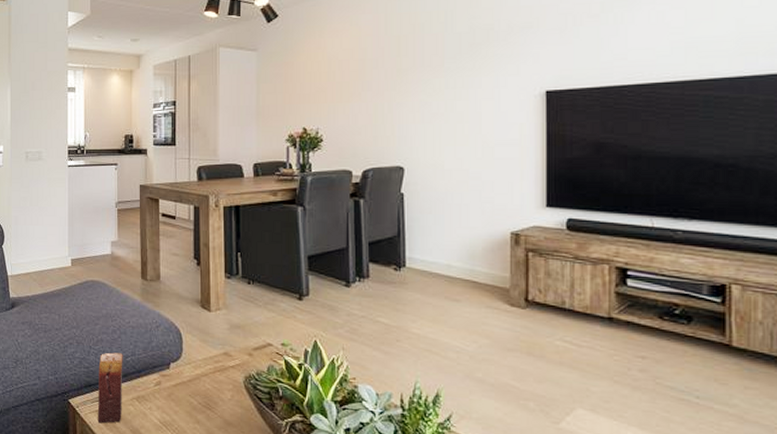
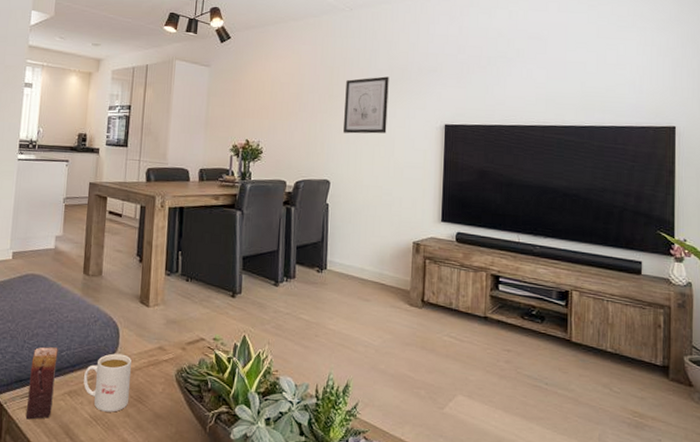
mug: none [151,359,197,419] -> present [84,353,131,412]
wall art: none [417,40,471,111] -> present [343,76,389,134]

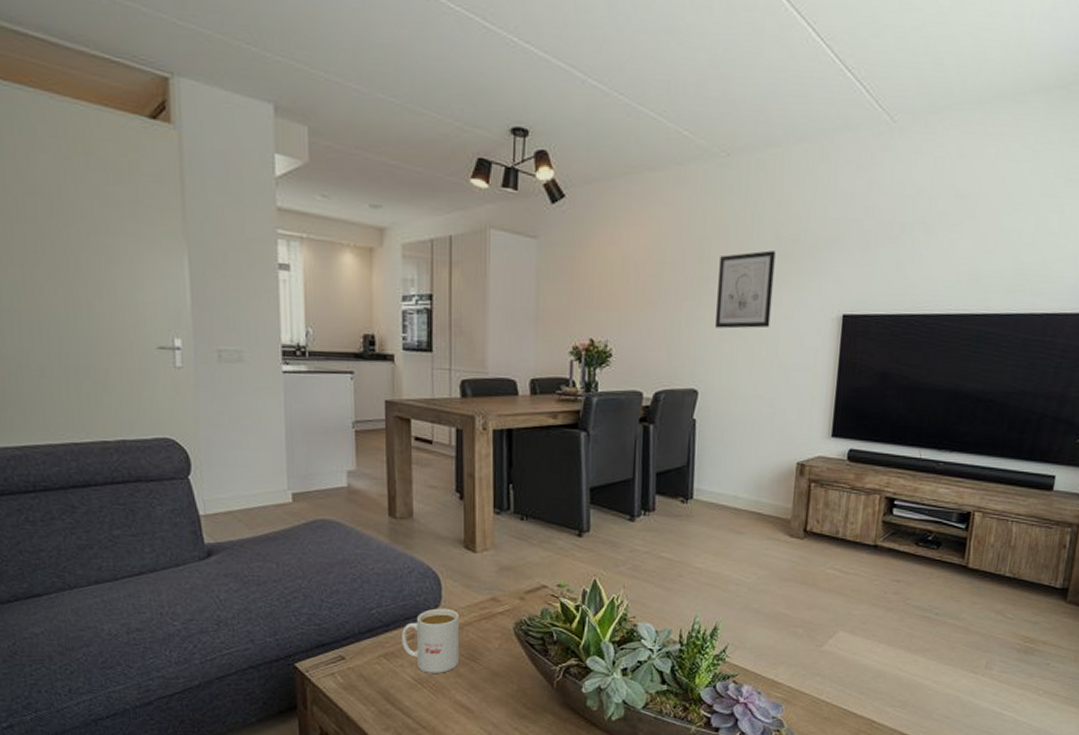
candle: present [25,347,58,420] -> none [334,605,367,688]

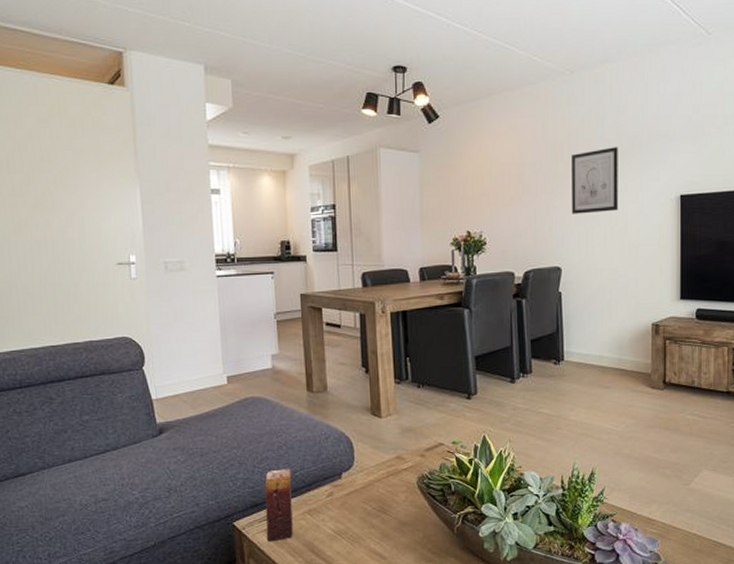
candle: none [334,605,367,688] -> present [264,469,293,542]
mug: present [402,608,459,673] -> none [322,468,371,526]

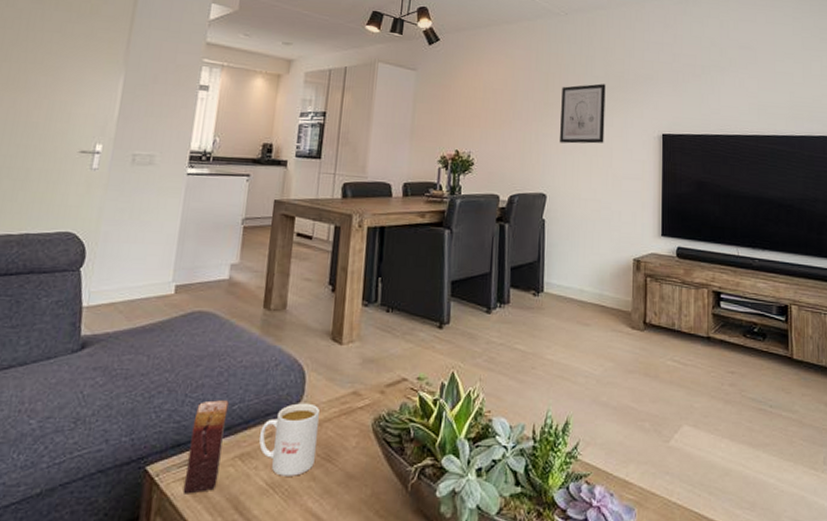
mug: none [322,468,371,526] -> present [259,403,320,476]

